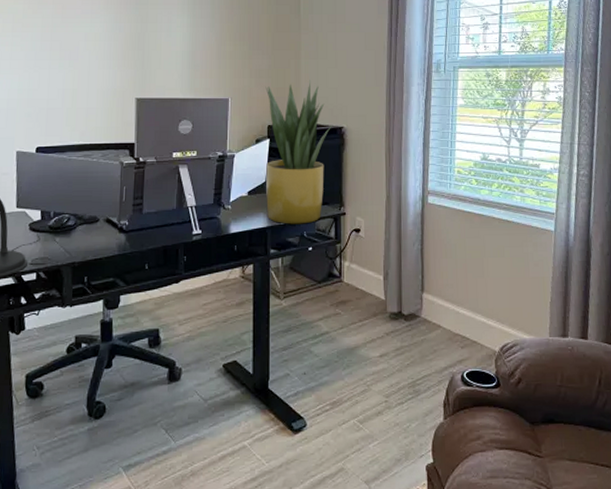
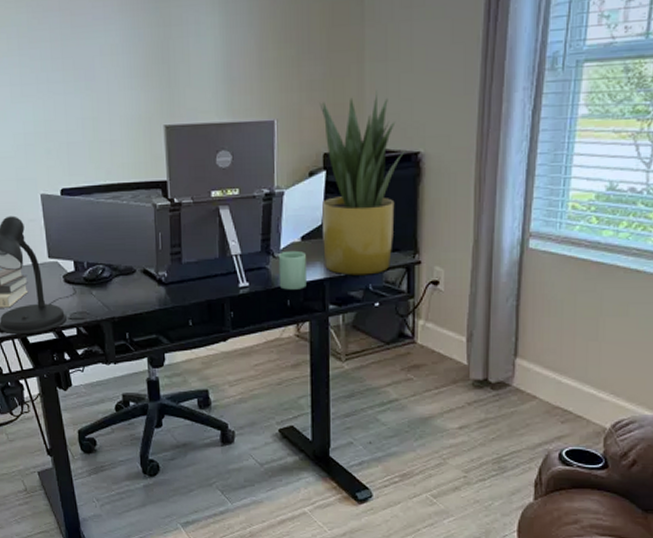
mug: none [228,203,251,237] -> present [278,250,306,290]

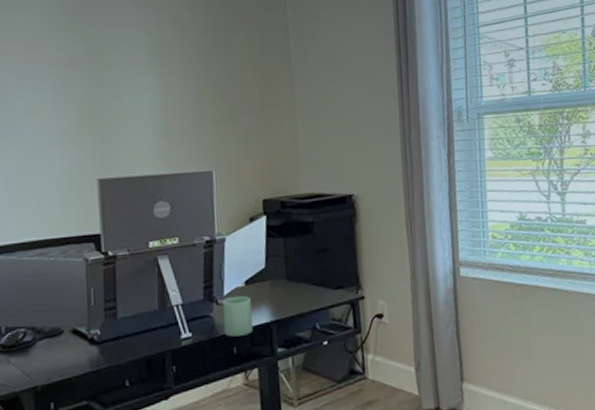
planter: present [319,91,407,276] -> none [256,142,342,317]

